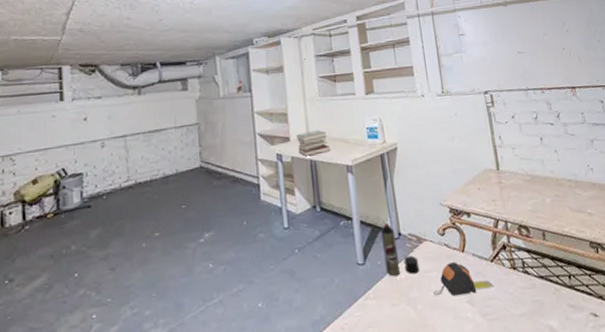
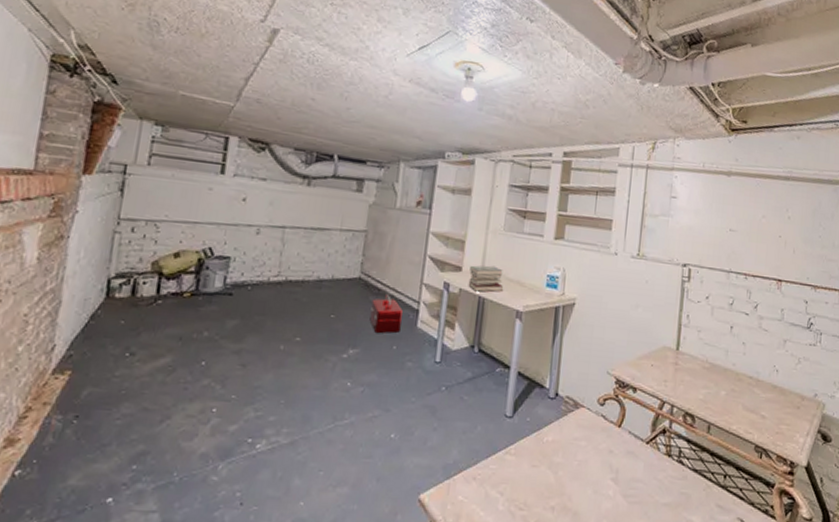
toolbox: none [216,175,247,214] -> present [369,293,403,334]
aerosol can: present [381,223,420,277] -> none [533,380,571,439]
tape measure: present [434,262,494,296] -> none [578,435,643,472]

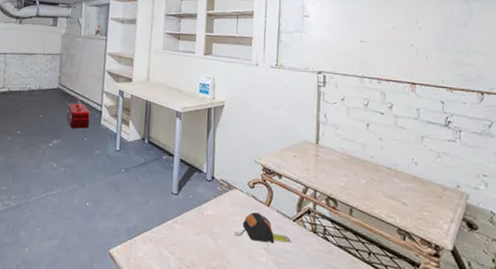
books: present [468,265,503,293] -> none [137,77,165,98]
tape measure: none [578,435,643,472] -> present [234,212,292,245]

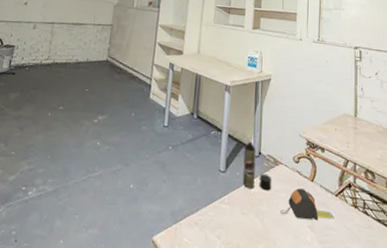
toolbox: present [67,99,90,129] -> none [114,72,139,104]
aerosol can: none [195,166,226,214] -> present [242,141,272,191]

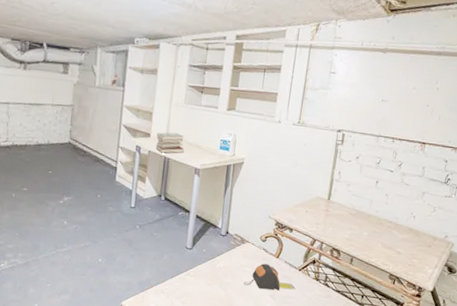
books: none [188,50,214,71] -> present [155,132,184,154]
aerosol can: present [242,141,272,191] -> none [208,221,238,266]

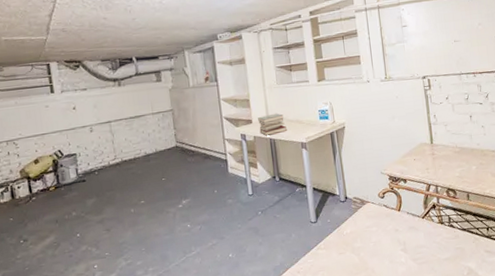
tape measure: present [244,264,296,291] -> none [374,219,424,245]

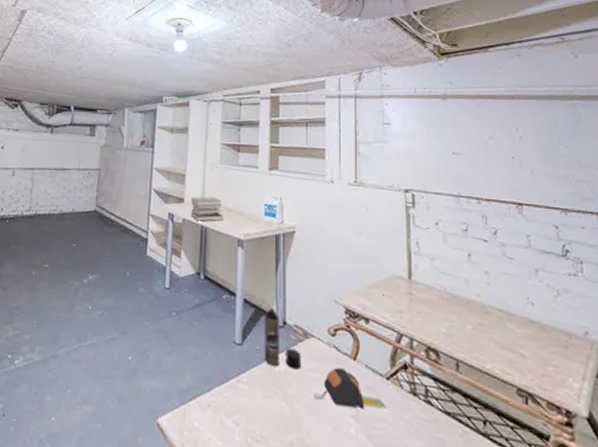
aerosol can: none [330,189,363,232] -> present [264,308,302,370]
tape measure: none [374,219,424,245] -> present [314,368,386,411]

